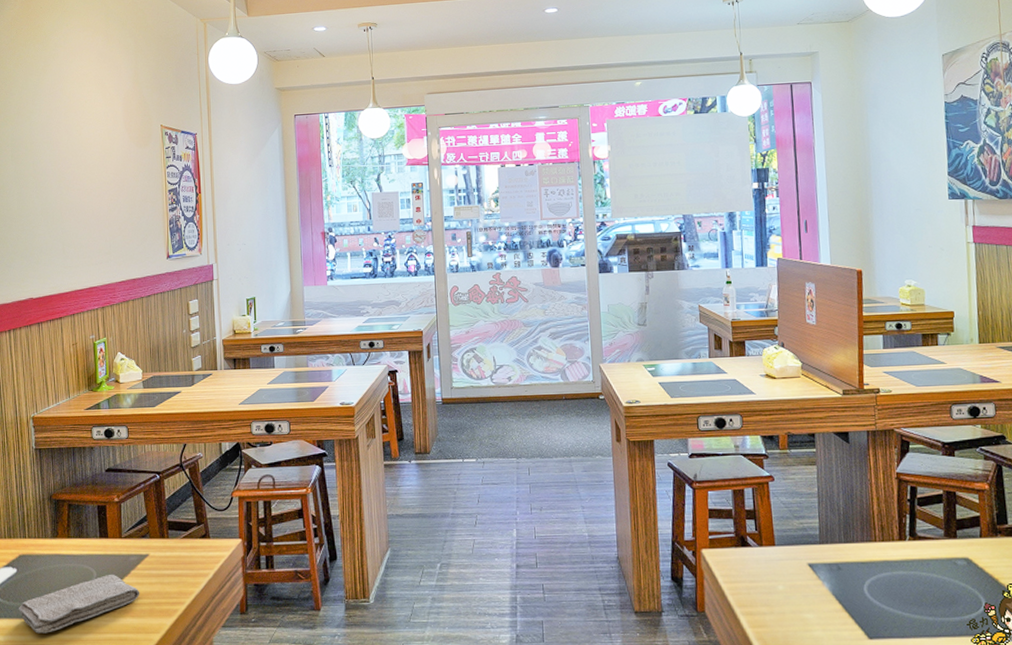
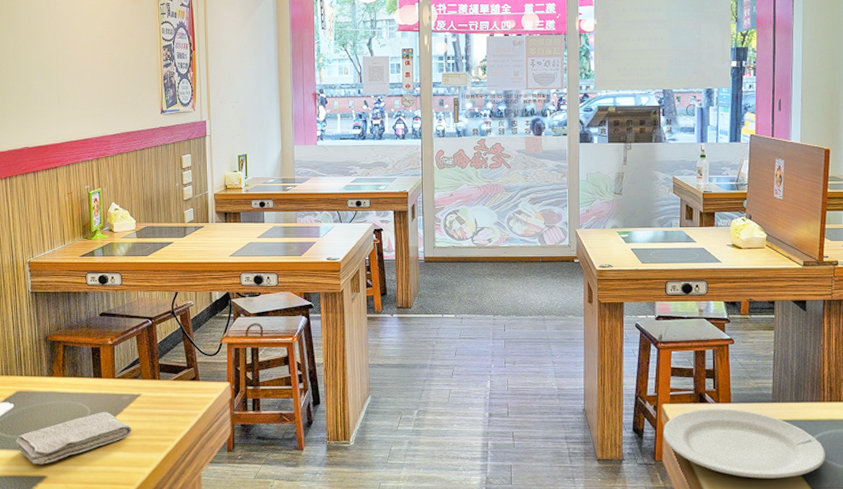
plate: none [704,552,882,629] -> present [664,409,825,479]

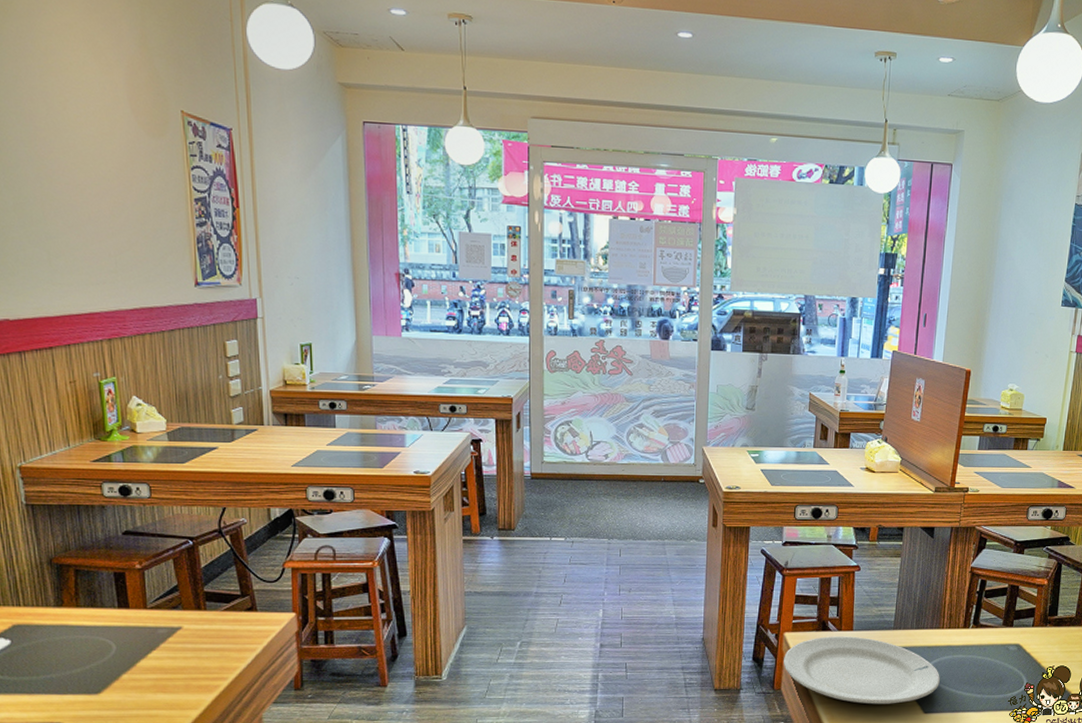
washcloth: present [15,411,132,464] -> none [15,647,173,710]

